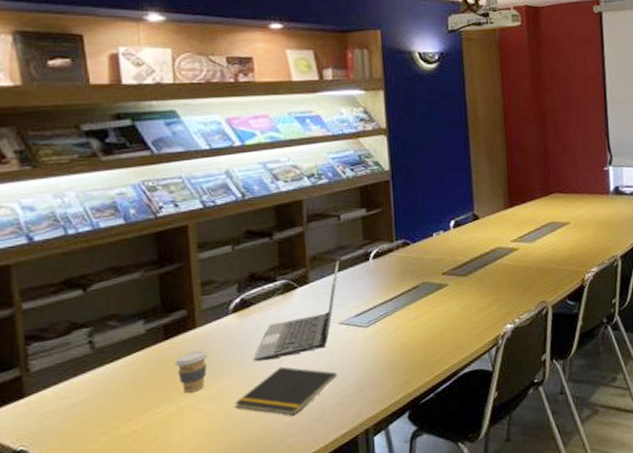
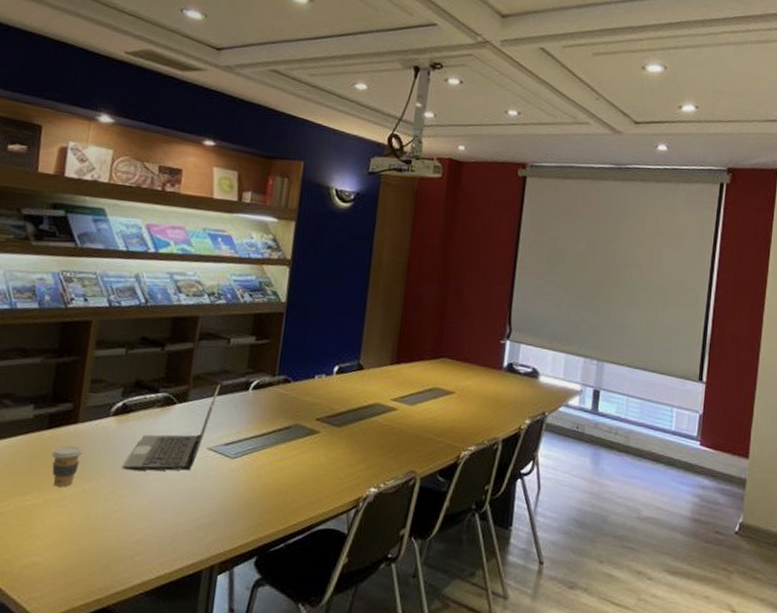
notepad: present [234,366,337,416] -> none [95,480,196,533]

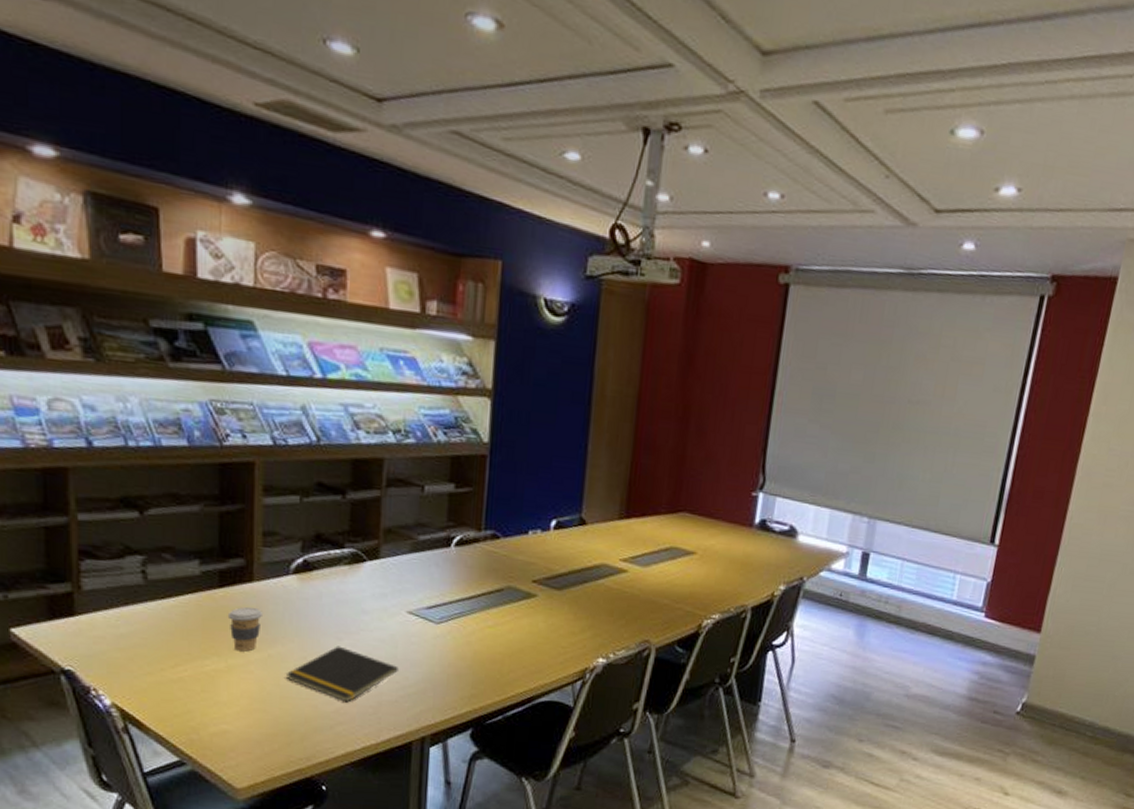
notepad: none [95,480,196,533] -> present [285,646,398,703]
laptop computer: present [122,383,221,471] -> none [311,538,417,636]

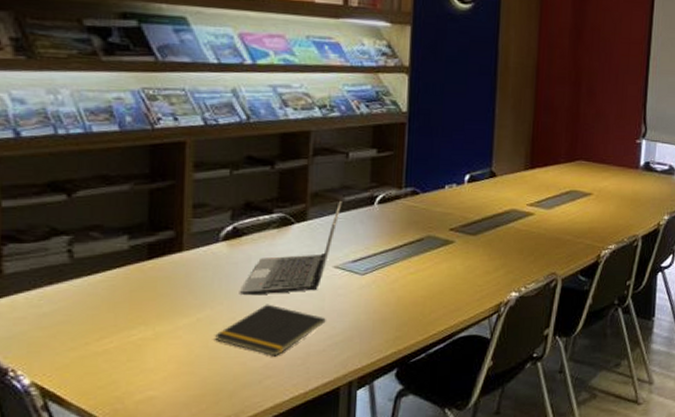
coffee cup: present [227,606,262,652] -> none [155,275,191,318]
laptop computer: none [311,538,417,636] -> present [240,200,343,296]

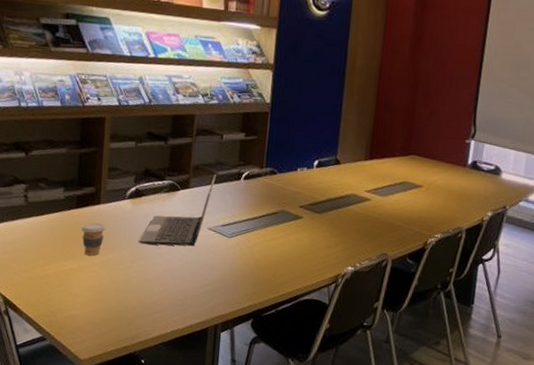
coffee cup: none [155,275,191,318] -> present [81,222,105,256]
notepad: present [214,304,326,357] -> none [119,253,200,296]

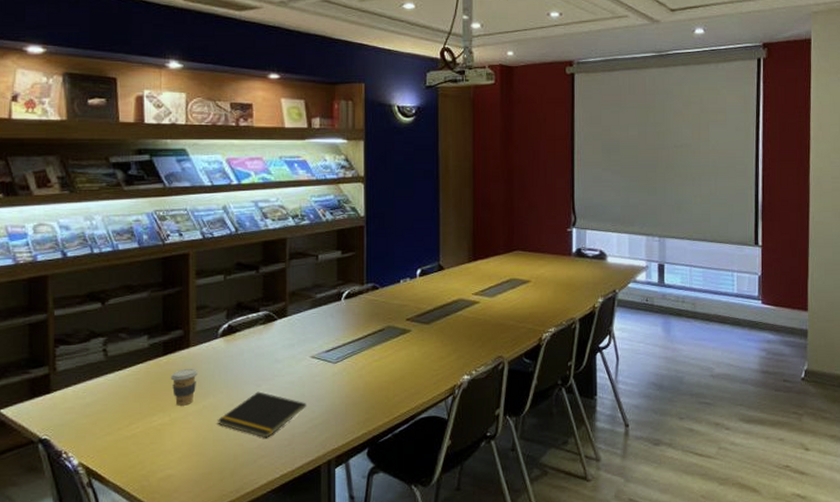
notepad: none [119,253,200,296] -> present [217,391,306,438]
laptop computer: present [139,173,217,246] -> none [236,297,315,384]

